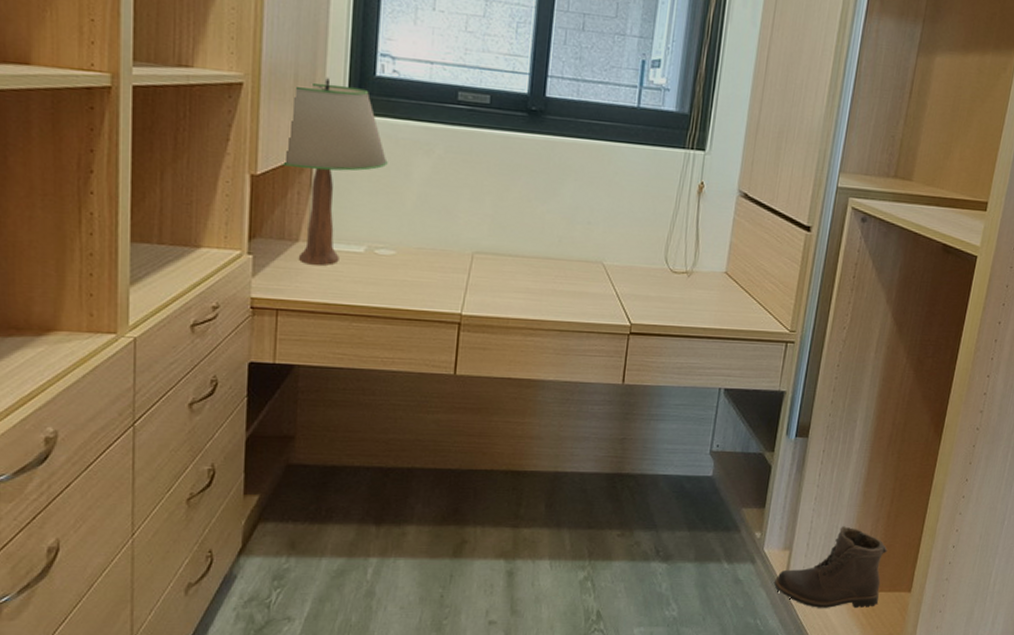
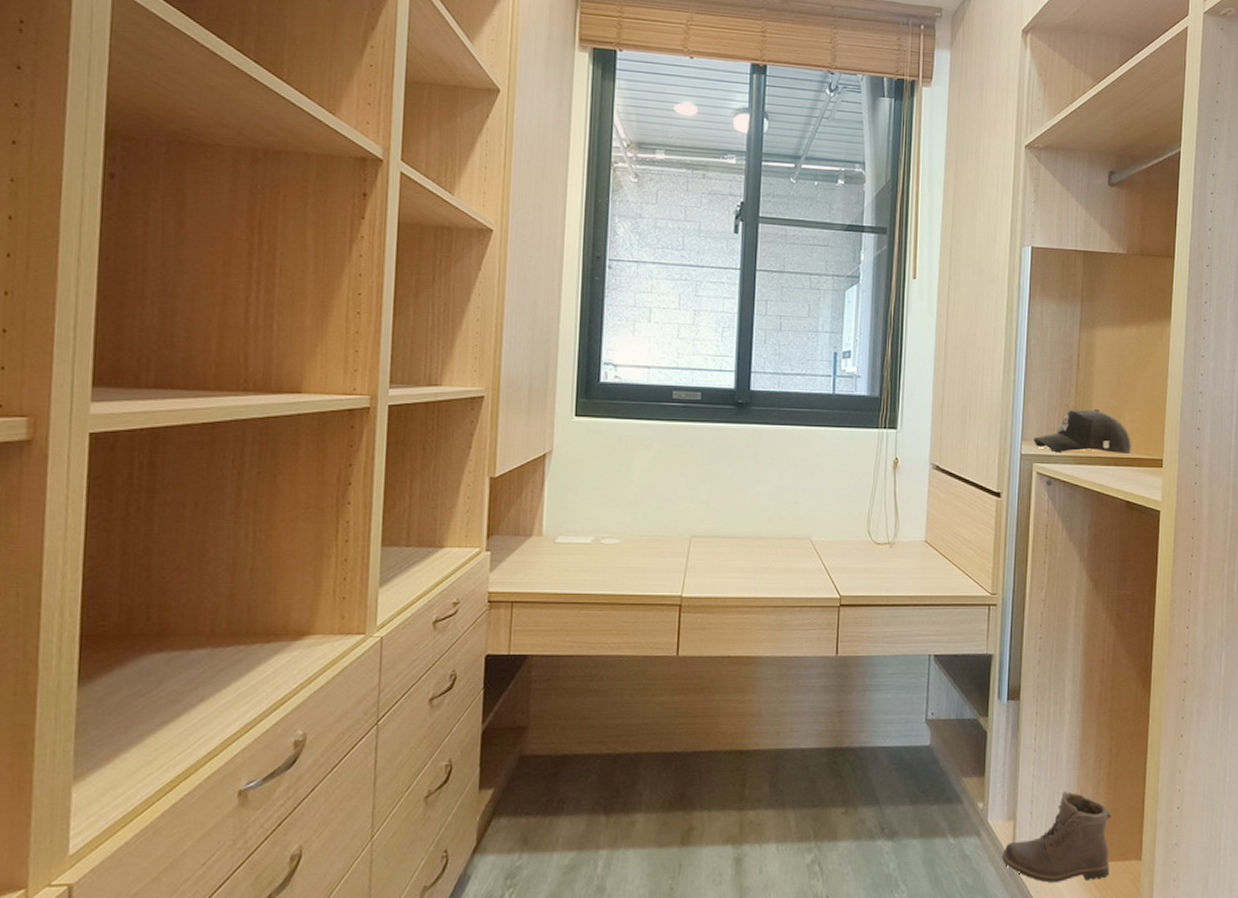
table lamp: present [281,76,388,267] -> none [516,386,612,559]
cap: none [852,142,957,195] -> present [1034,409,1131,455]

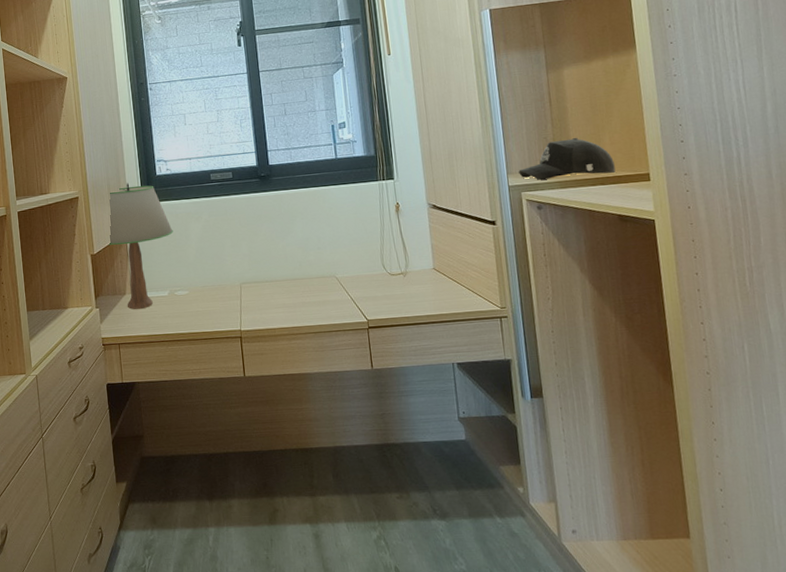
table lamp: none [516,386,612,559] -> present [107,182,173,310]
boot: present [1002,791,1112,883] -> none [548,476,659,558]

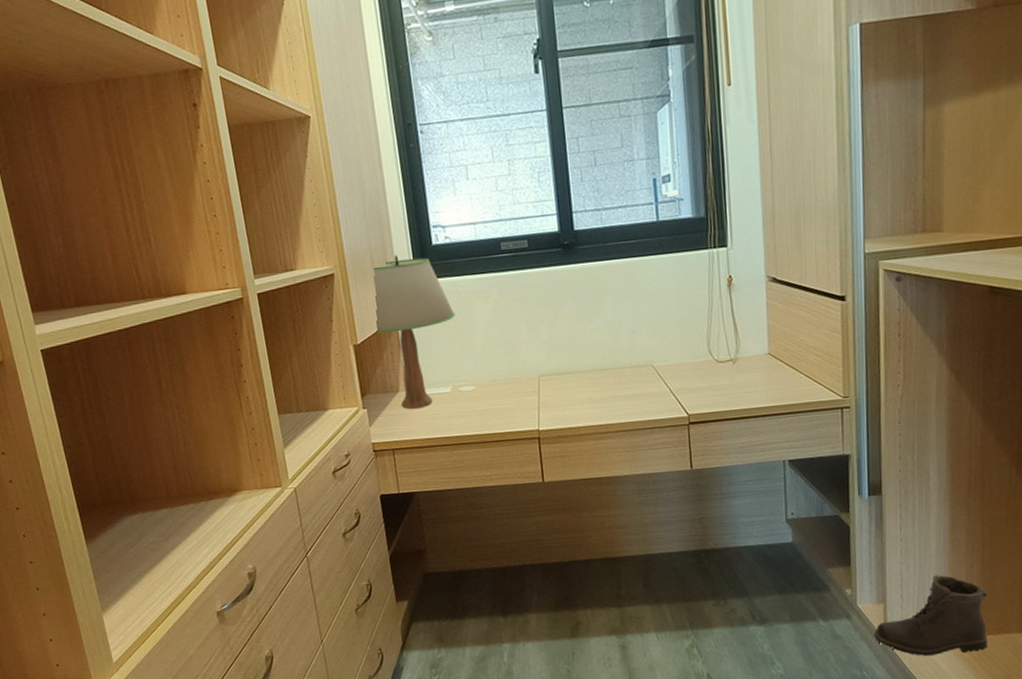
cap: present [518,138,616,180] -> none [878,193,992,245]
boot: none [548,476,659,558] -> present [874,575,988,656]

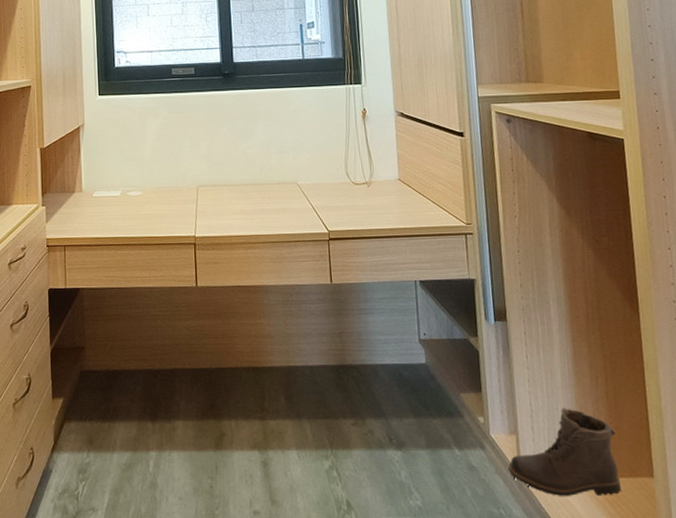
table lamp: present [374,254,455,410] -> none [59,73,129,210]

